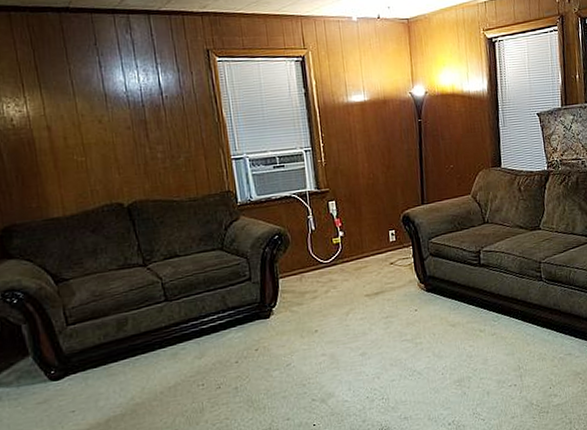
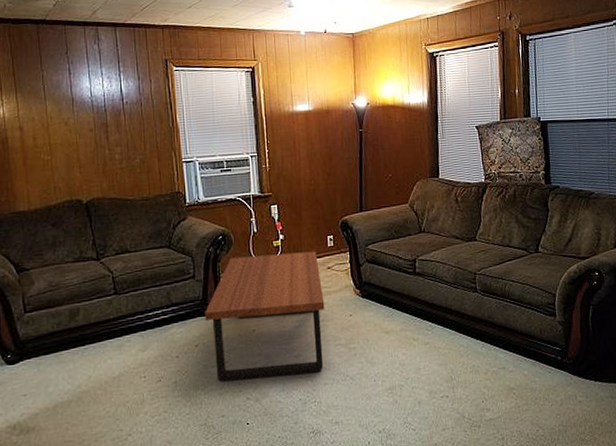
coffee table: none [264,247,390,385] -> present [205,251,325,382]

